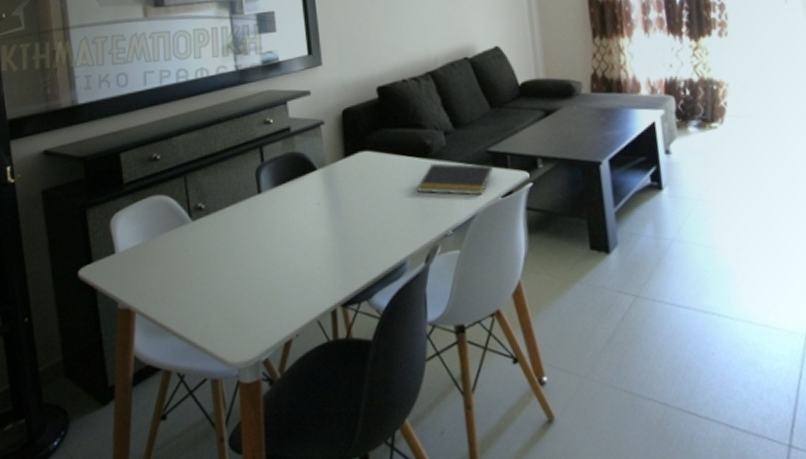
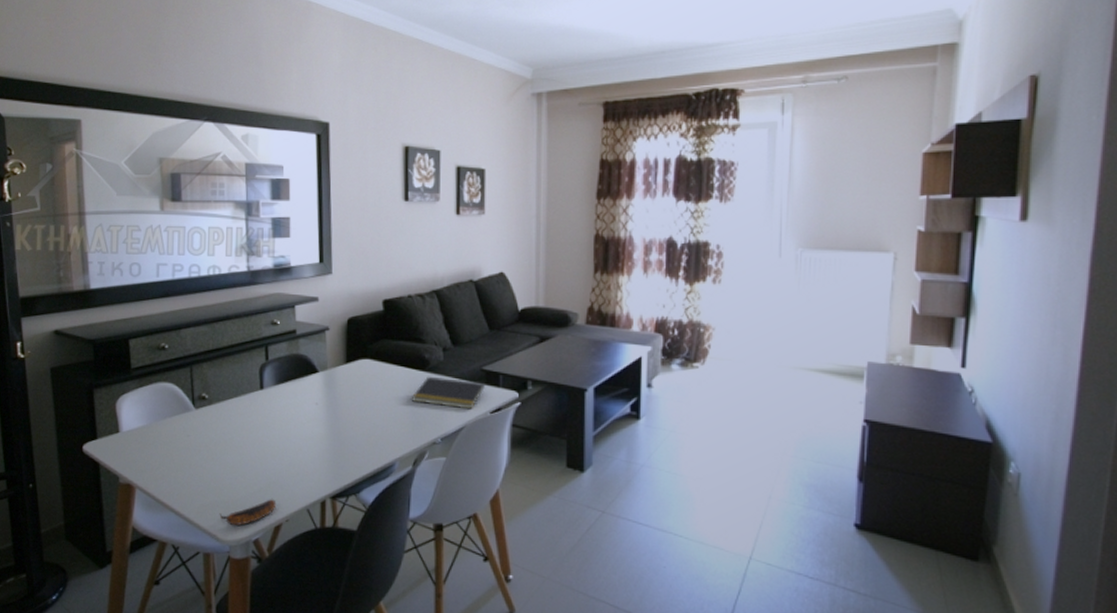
banana: none [225,313,285,347] -> present [219,499,277,526]

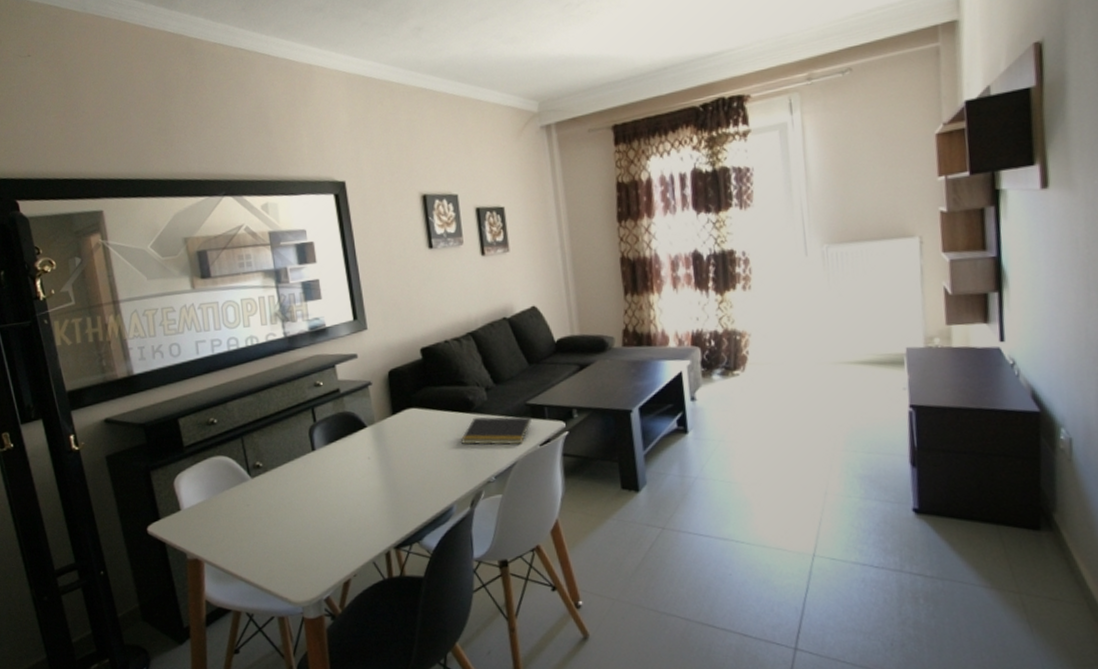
banana: present [219,499,277,526] -> none [288,556,343,588]

